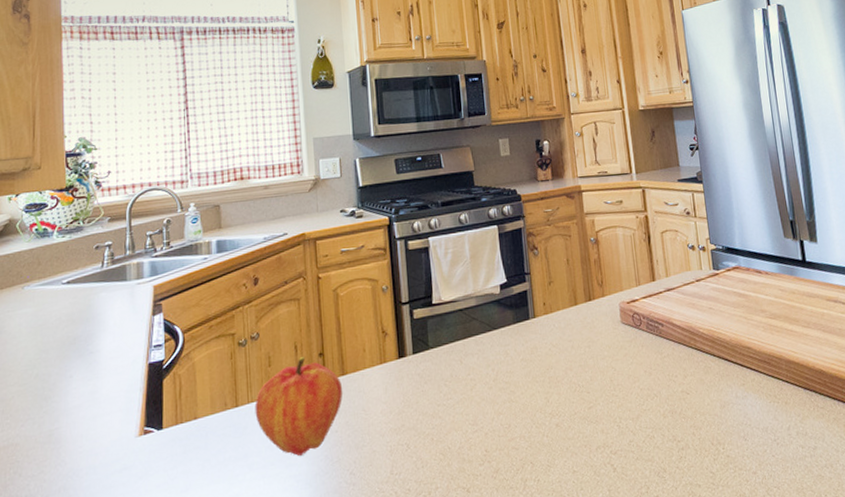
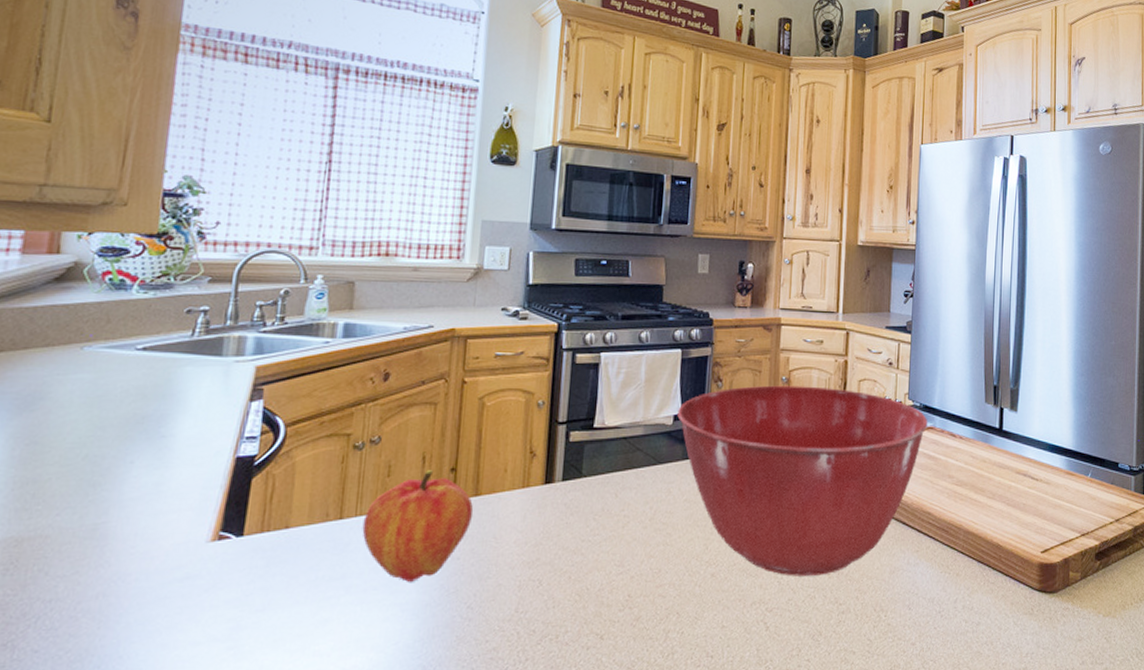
mixing bowl: none [502,242,733,420] -> present [677,385,928,576]

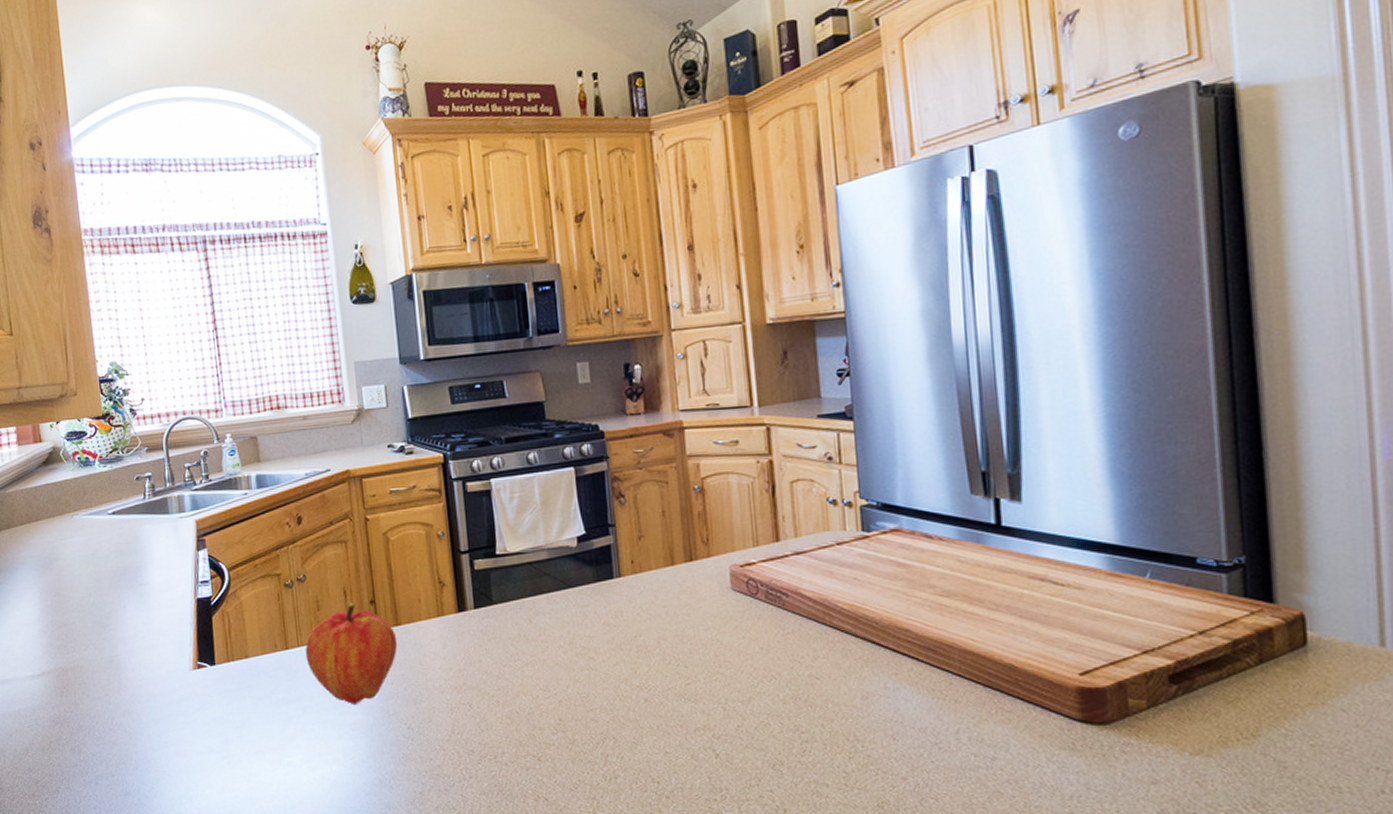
mixing bowl: present [677,385,928,576] -> none [580,493,892,702]

